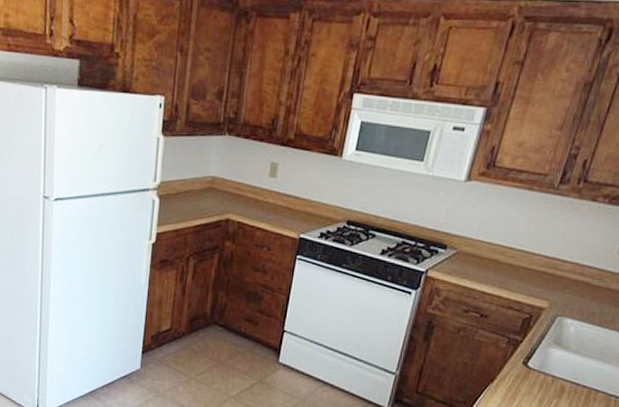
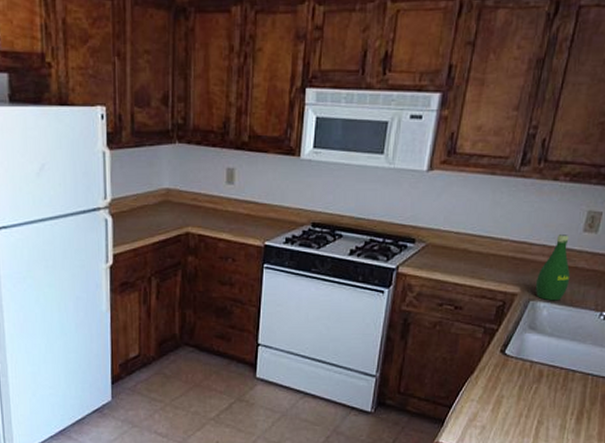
bottle: none [564,254,603,320] -> present [536,235,570,301]

